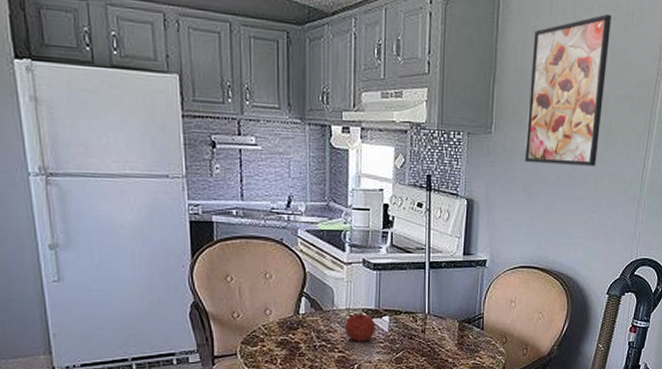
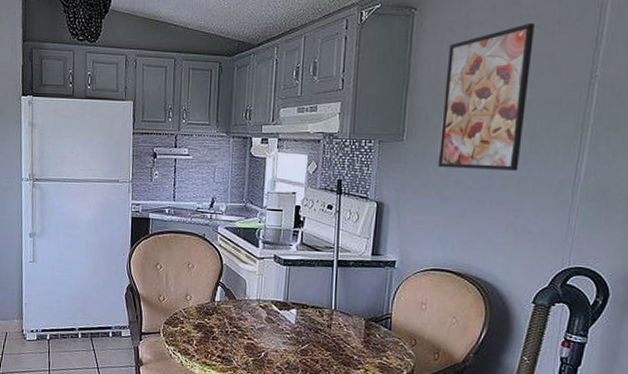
fruit: present [345,312,375,341] -> none [255,303,283,331]

